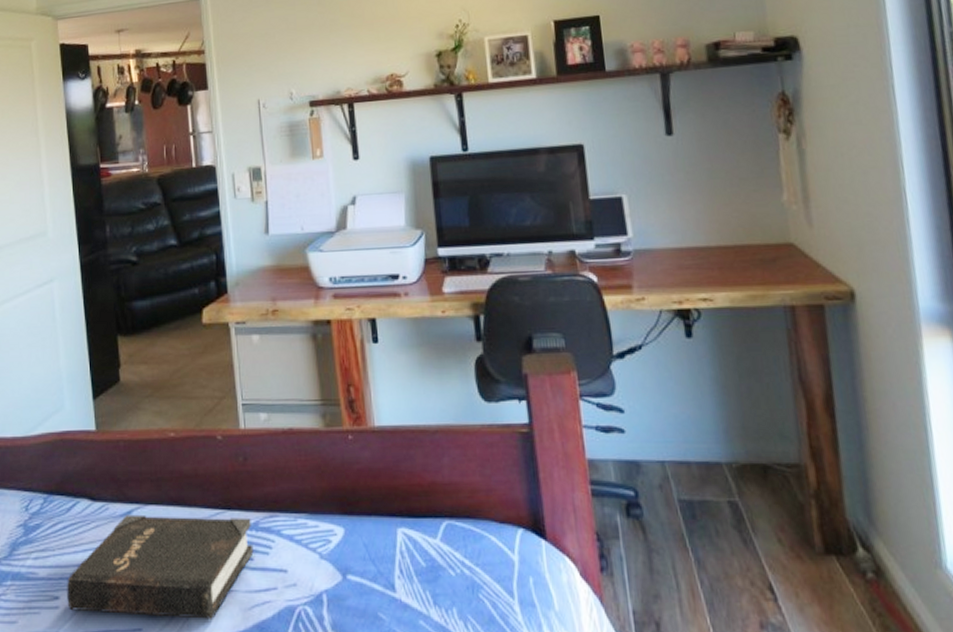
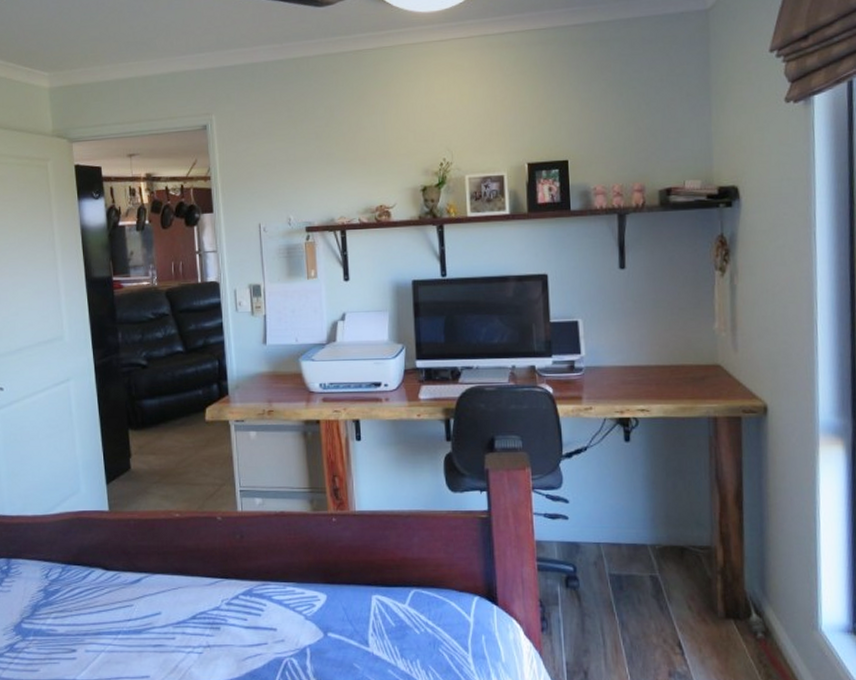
hardback book: present [67,514,254,619] -> none [83,582,248,668]

